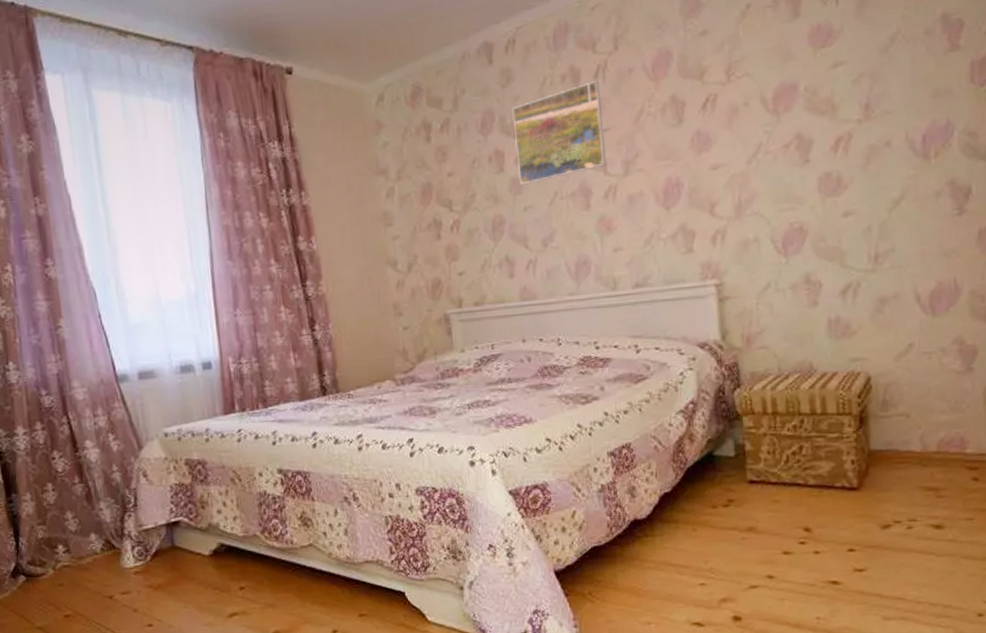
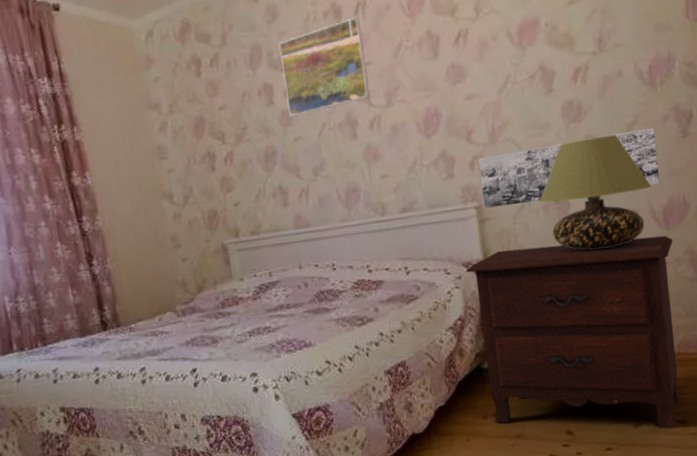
nightstand: none [701,322,939,534] -> present [465,236,680,429]
wall art: none [721,203,928,286] -> present [478,127,660,208]
table lamp: none [787,210,918,335] -> present [539,134,652,250]

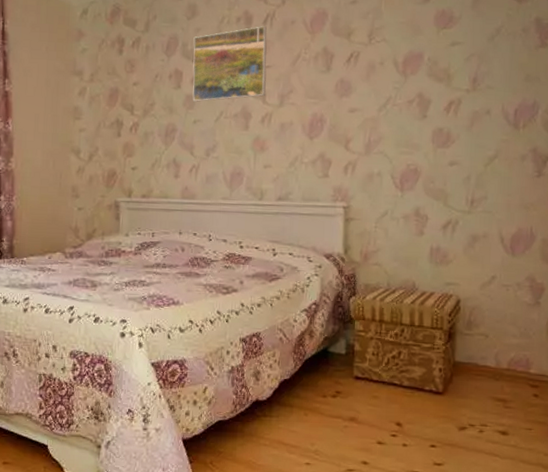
nightstand: present [465,236,680,429] -> none [326,248,516,438]
wall art: present [478,127,660,208] -> none [351,163,513,215]
table lamp: present [539,134,652,250] -> none [401,163,504,263]

